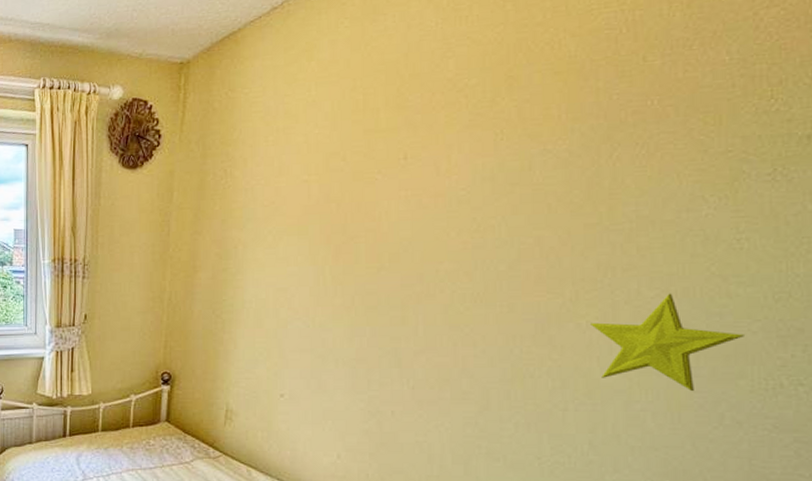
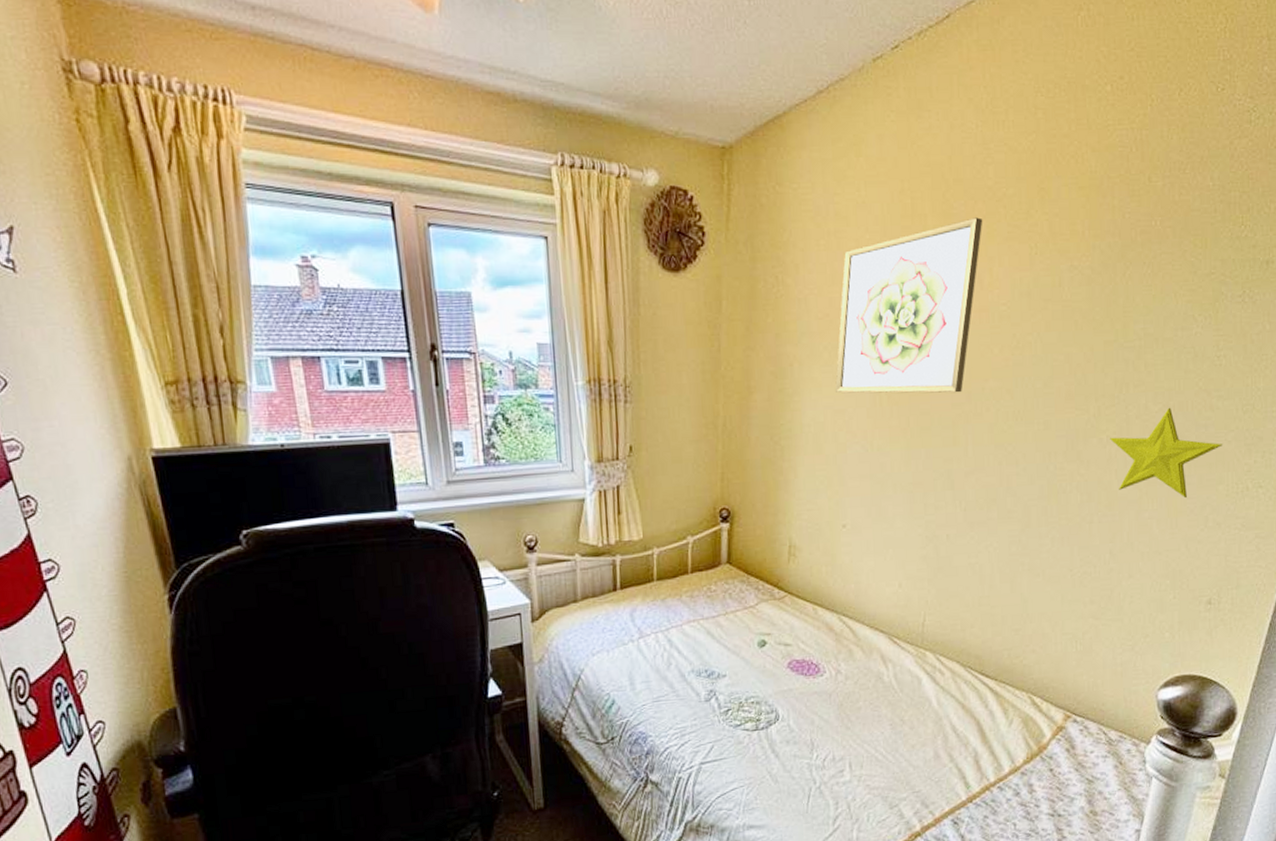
wall art: none [279,108,441,275] -> present [835,217,983,393]

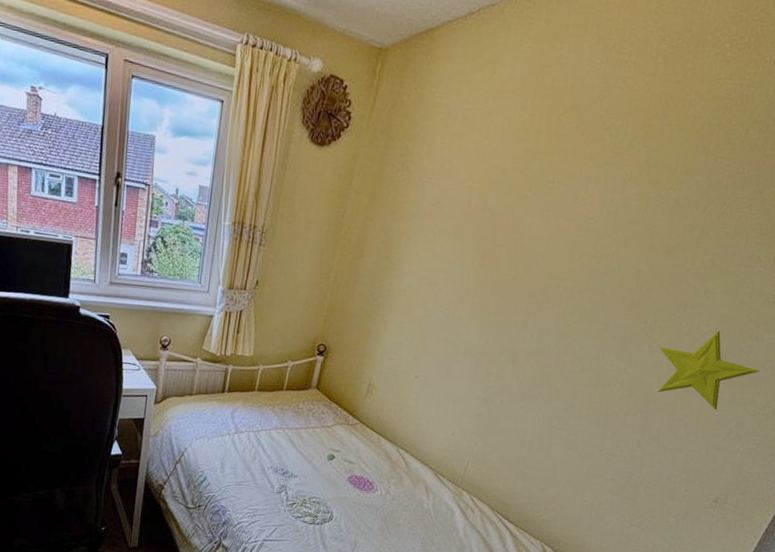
wall art: present [835,217,983,393] -> none [433,140,590,286]

